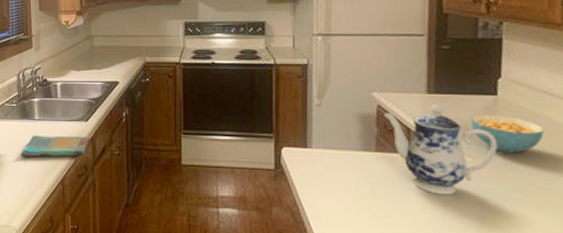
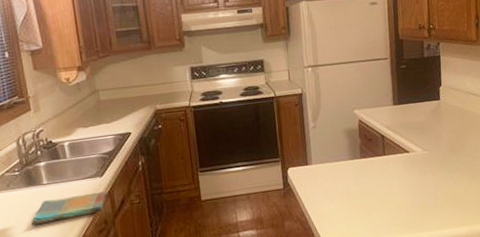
teapot: present [383,104,497,195] -> none [363,113,443,184]
cereal bowl: present [471,115,544,154] -> none [424,115,471,143]

